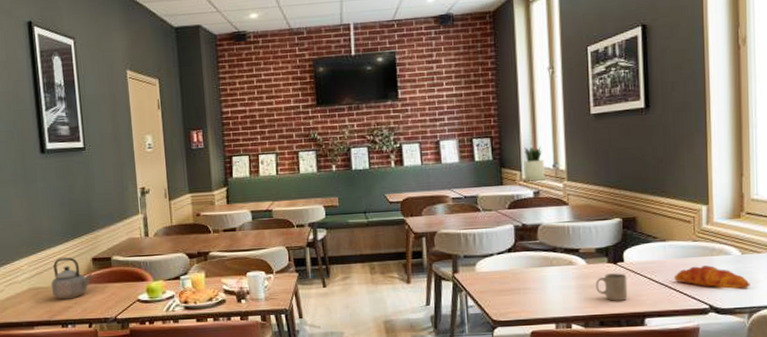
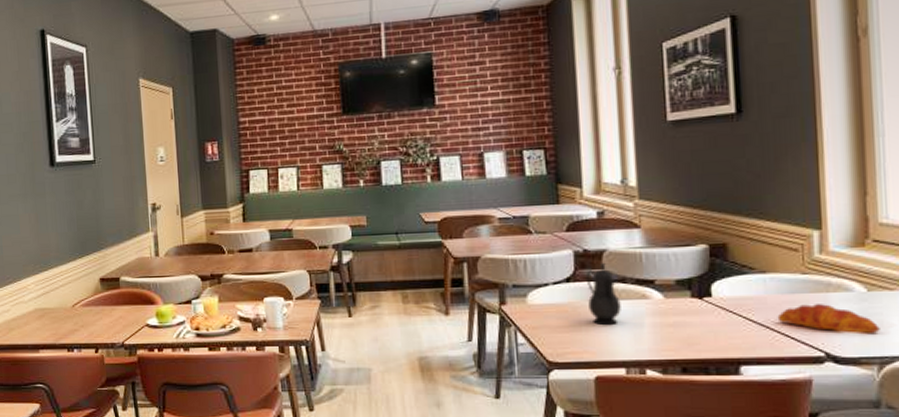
teapot: present [51,257,92,300] -> none [57,277,100,322]
planter: present [523,146,547,182] -> none [584,158,613,200]
coffeepot: none [524,234,552,288] -> present [585,262,621,325]
cup: present [596,273,628,302] -> none [676,310,718,345]

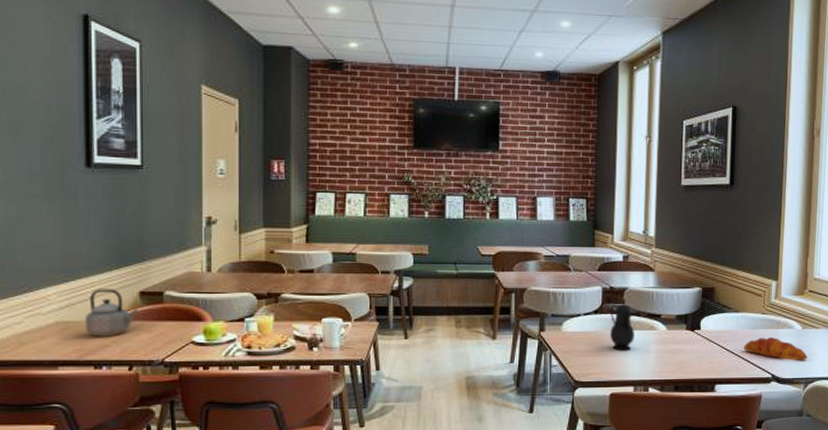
teapot: none [57,277,100,322] -> present [84,289,138,337]

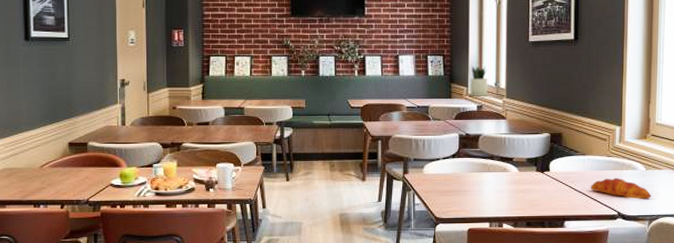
teapot: present [84,289,138,337] -> none [25,141,68,181]
coffeepot: present [610,298,635,350] -> none [466,143,489,190]
planter: none [614,211,636,245] -> present [469,66,489,96]

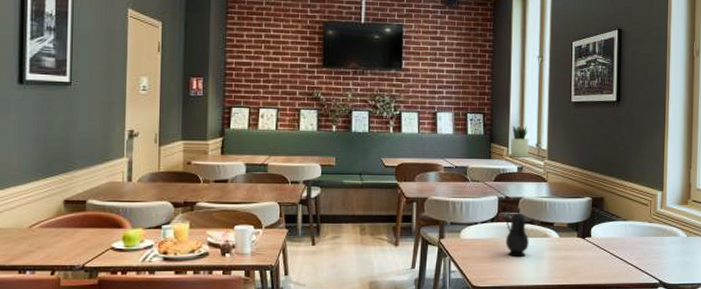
coffeepot: none [466,143,489,190] -> present [505,207,529,257]
croissant: present [590,178,652,199] -> none [631,245,693,266]

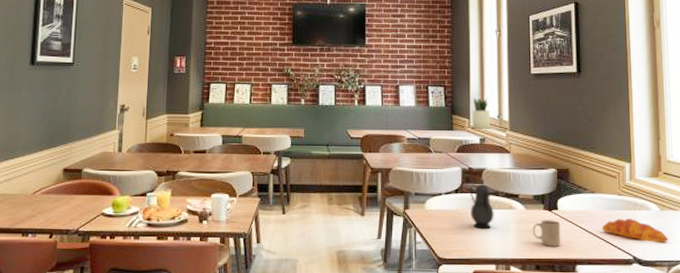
cup: none [566,247,593,274] -> present [533,220,561,248]
croissant: none [631,245,693,266] -> present [602,219,668,242]

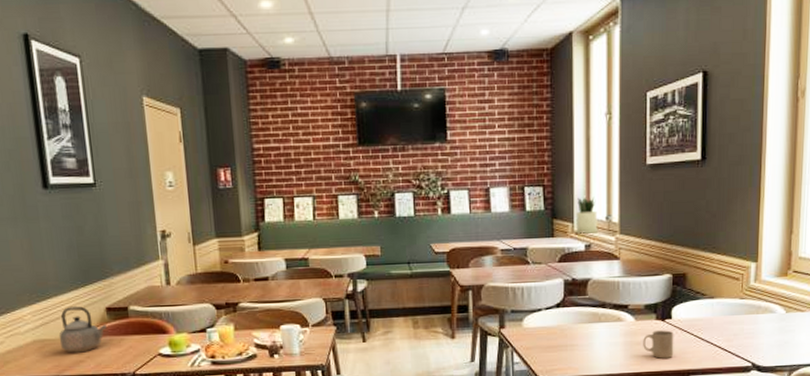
teapot: none [18,166,61,208] -> present [58,306,107,353]
coffeepot: present [469,178,494,229] -> none [573,289,600,344]
croissant: present [602,219,668,242] -> none [719,323,792,347]

